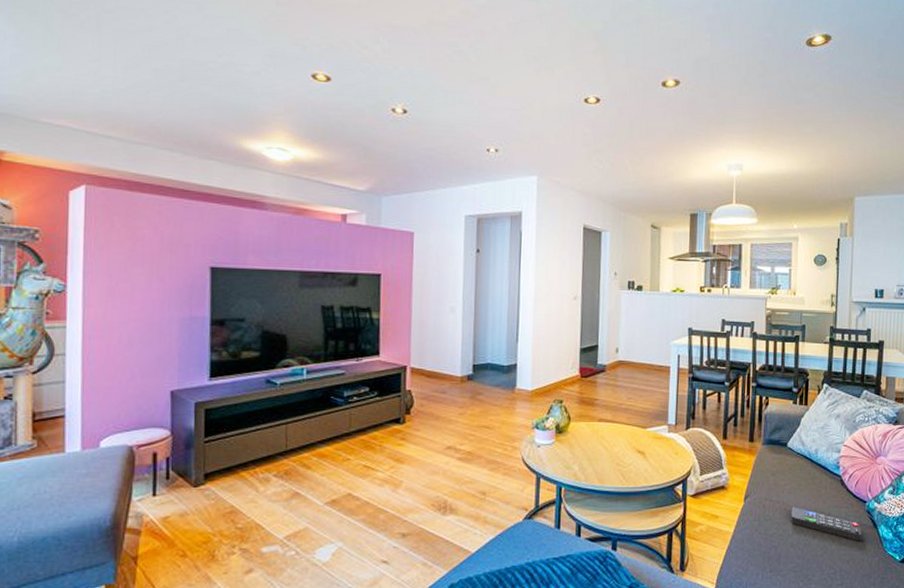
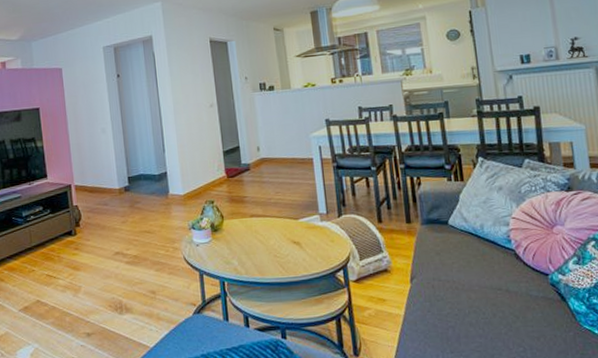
remote control: present [791,507,863,541] -> none [464,285,551,317]

